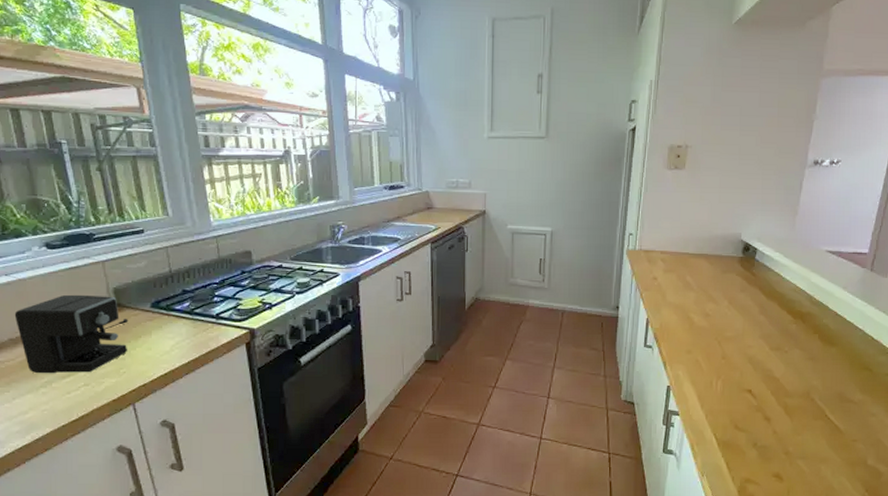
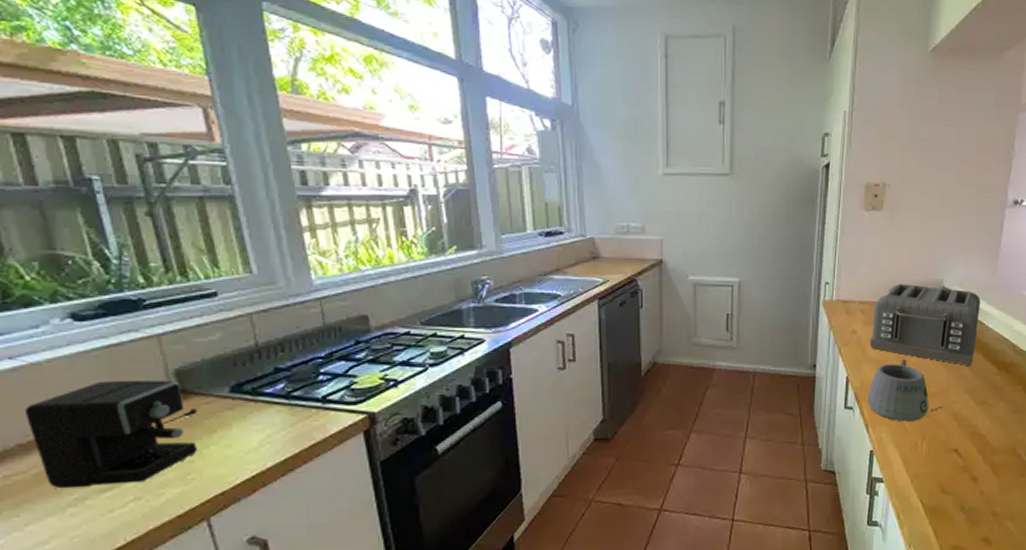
mug: none [666,304,739,362] -> present [867,358,943,422]
toaster: none [669,236,779,313] -> present [870,283,981,366]

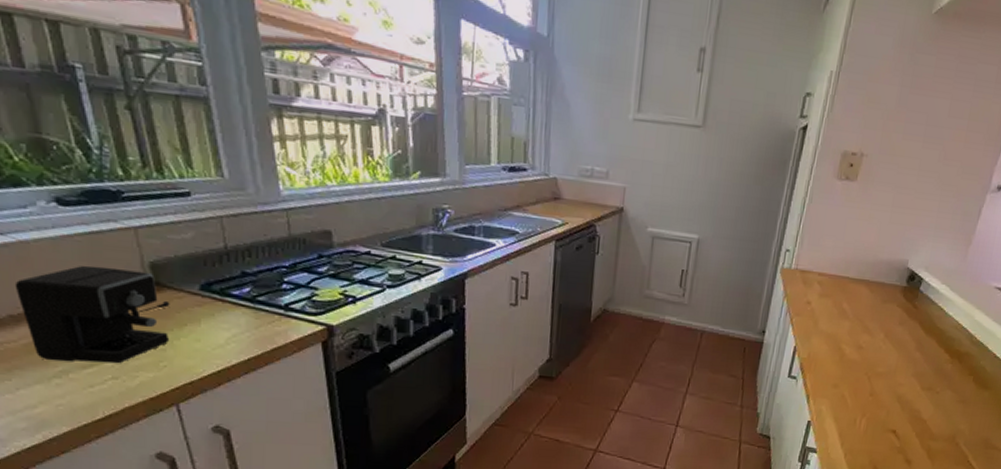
mug: present [867,358,943,422] -> none [812,335,888,398]
toaster: present [870,283,981,366] -> none [822,259,945,350]

